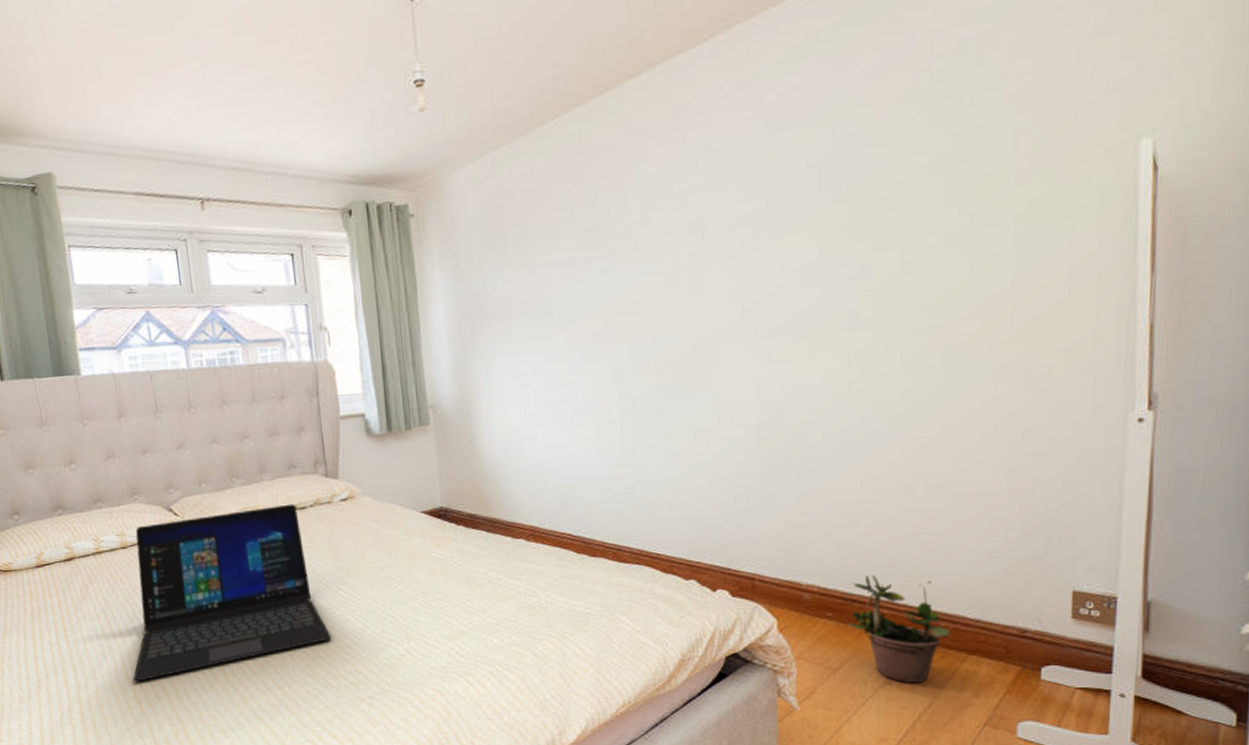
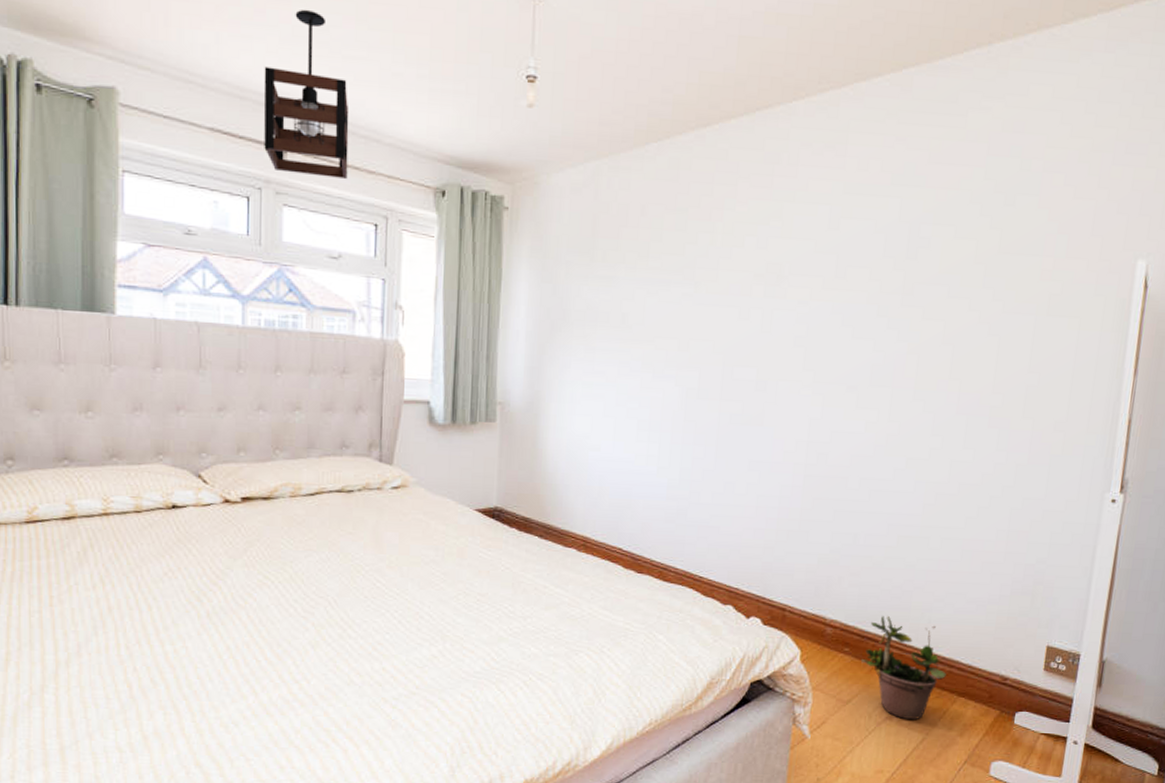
laptop: present [133,503,332,682] -> none [127,485,362,663]
pendant light: none [173,63,260,221] -> present [263,9,349,180]

